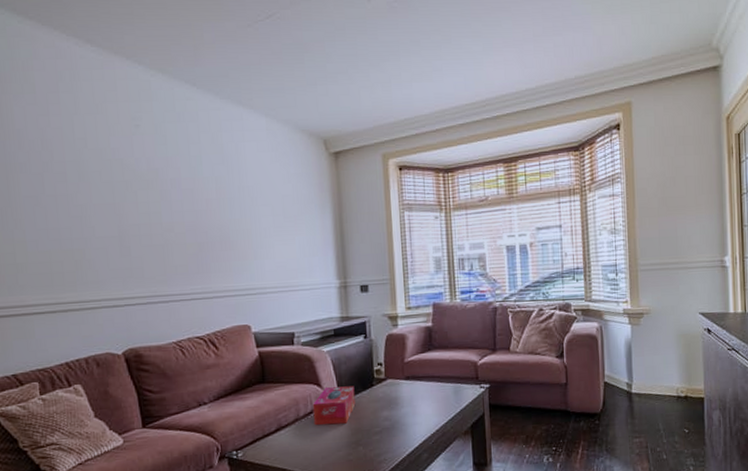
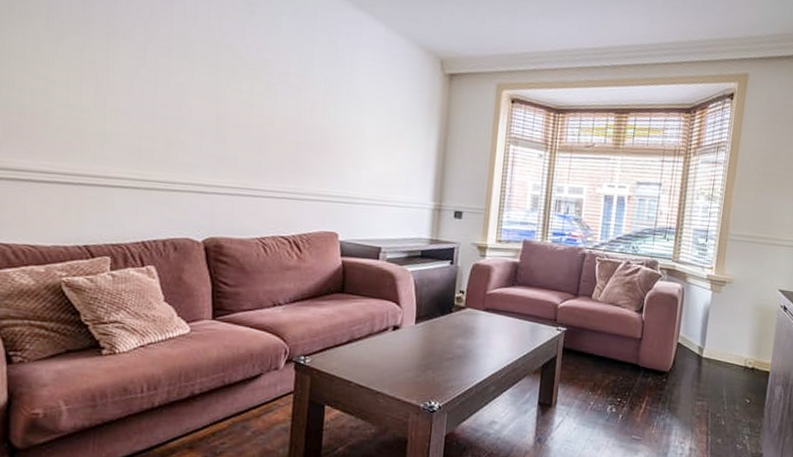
tissue box: present [312,386,356,426] -> none [387,307,433,345]

